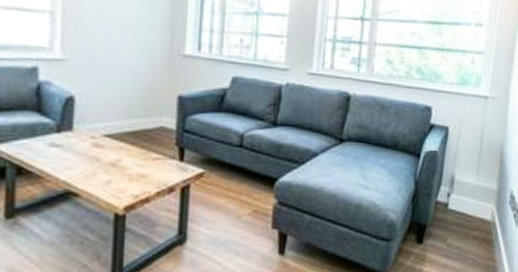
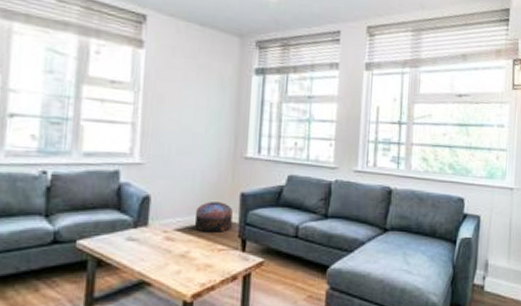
pouf: none [127,105,169,139] -> present [195,202,233,232]

